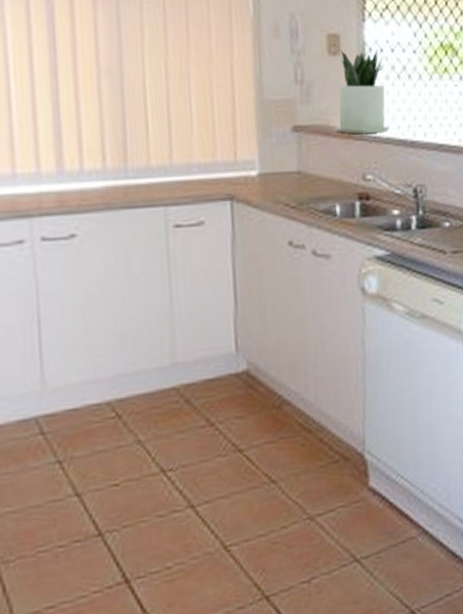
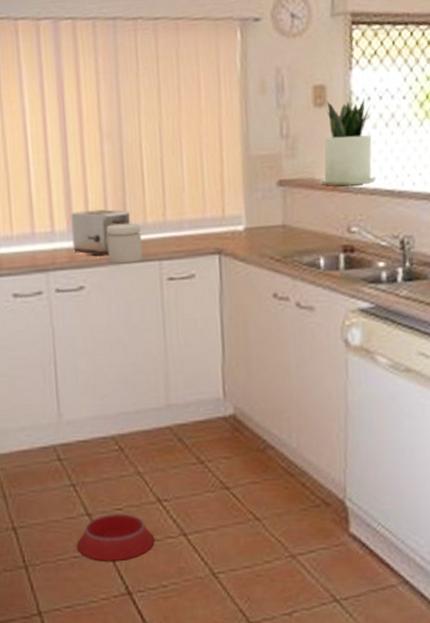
toaster: none [61,149,133,201] -> present [71,209,131,256]
pet bowl: none [62,489,158,548] -> present [76,513,155,562]
jar: none [103,166,145,210] -> present [106,223,142,264]

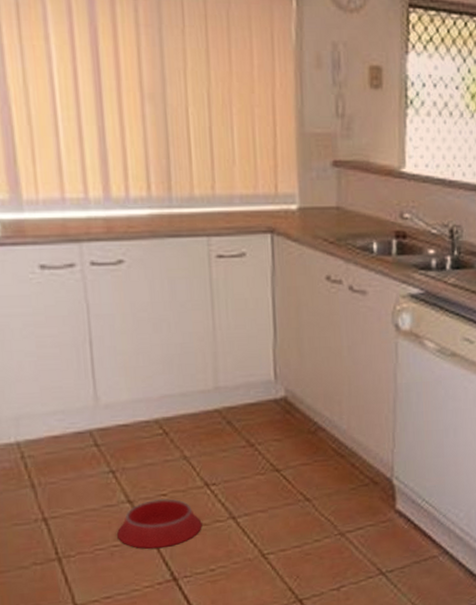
toaster: present [71,209,131,256] -> none [107,177,176,228]
jar: present [106,223,142,264] -> none [148,195,189,238]
planter: present [320,98,376,187] -> none [375,83,428,172]

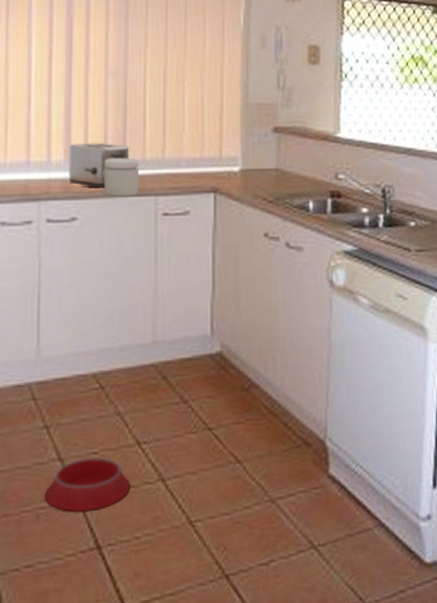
toaster: none [107,177,176,228] -> present [68,143,130,189]
jar: none [148,195,189,238] -> present [104,158,140,197]

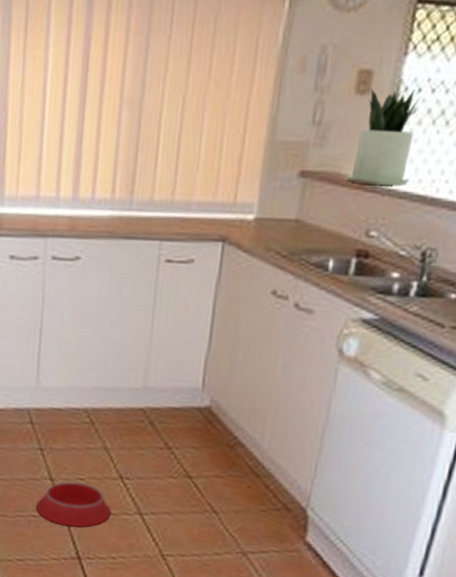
toaster: present [68,143,130,189] -> none [75,179,139,229]
jar: present [104,158,140,197] -> none [109,198,147,240]
planter: none [312,60,361,137] -> present [346,88,421,187]

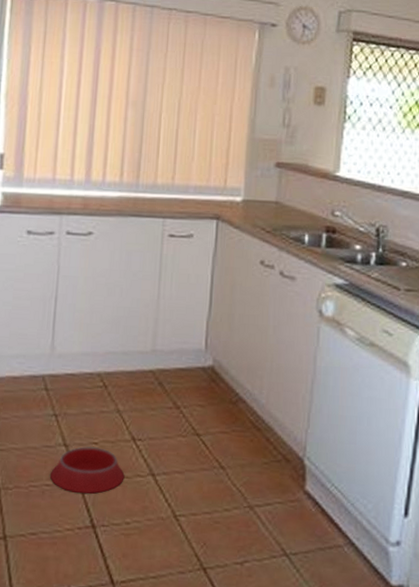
planter: present [346,88,421,187] -> none [313,101,362,177]

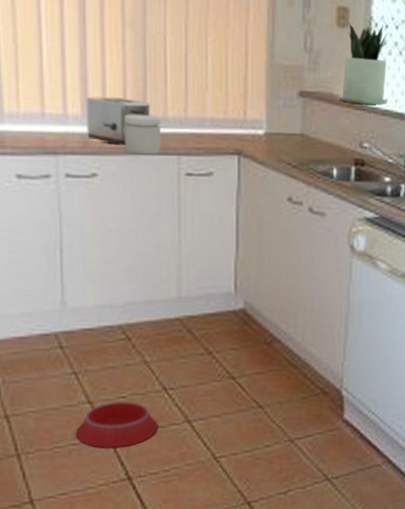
toaster: none [88,165,143,208] -> present [86,96,151,145]
jar: none [118,181,151,217] -> present [124,115,162,155]
planter: none [313,101,362,177] -> present [338,23,388,106]

